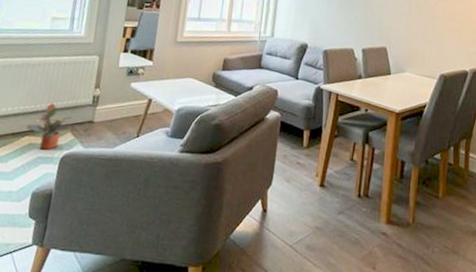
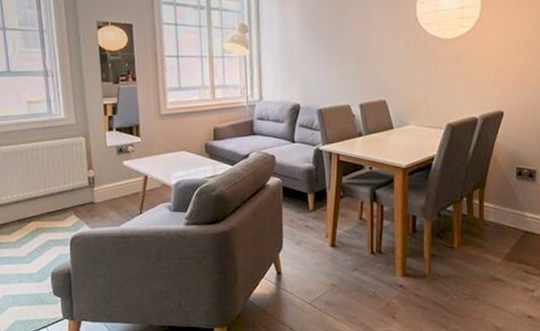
potted plant: present [24,102,73,150] -> none [28,187,76,233]

